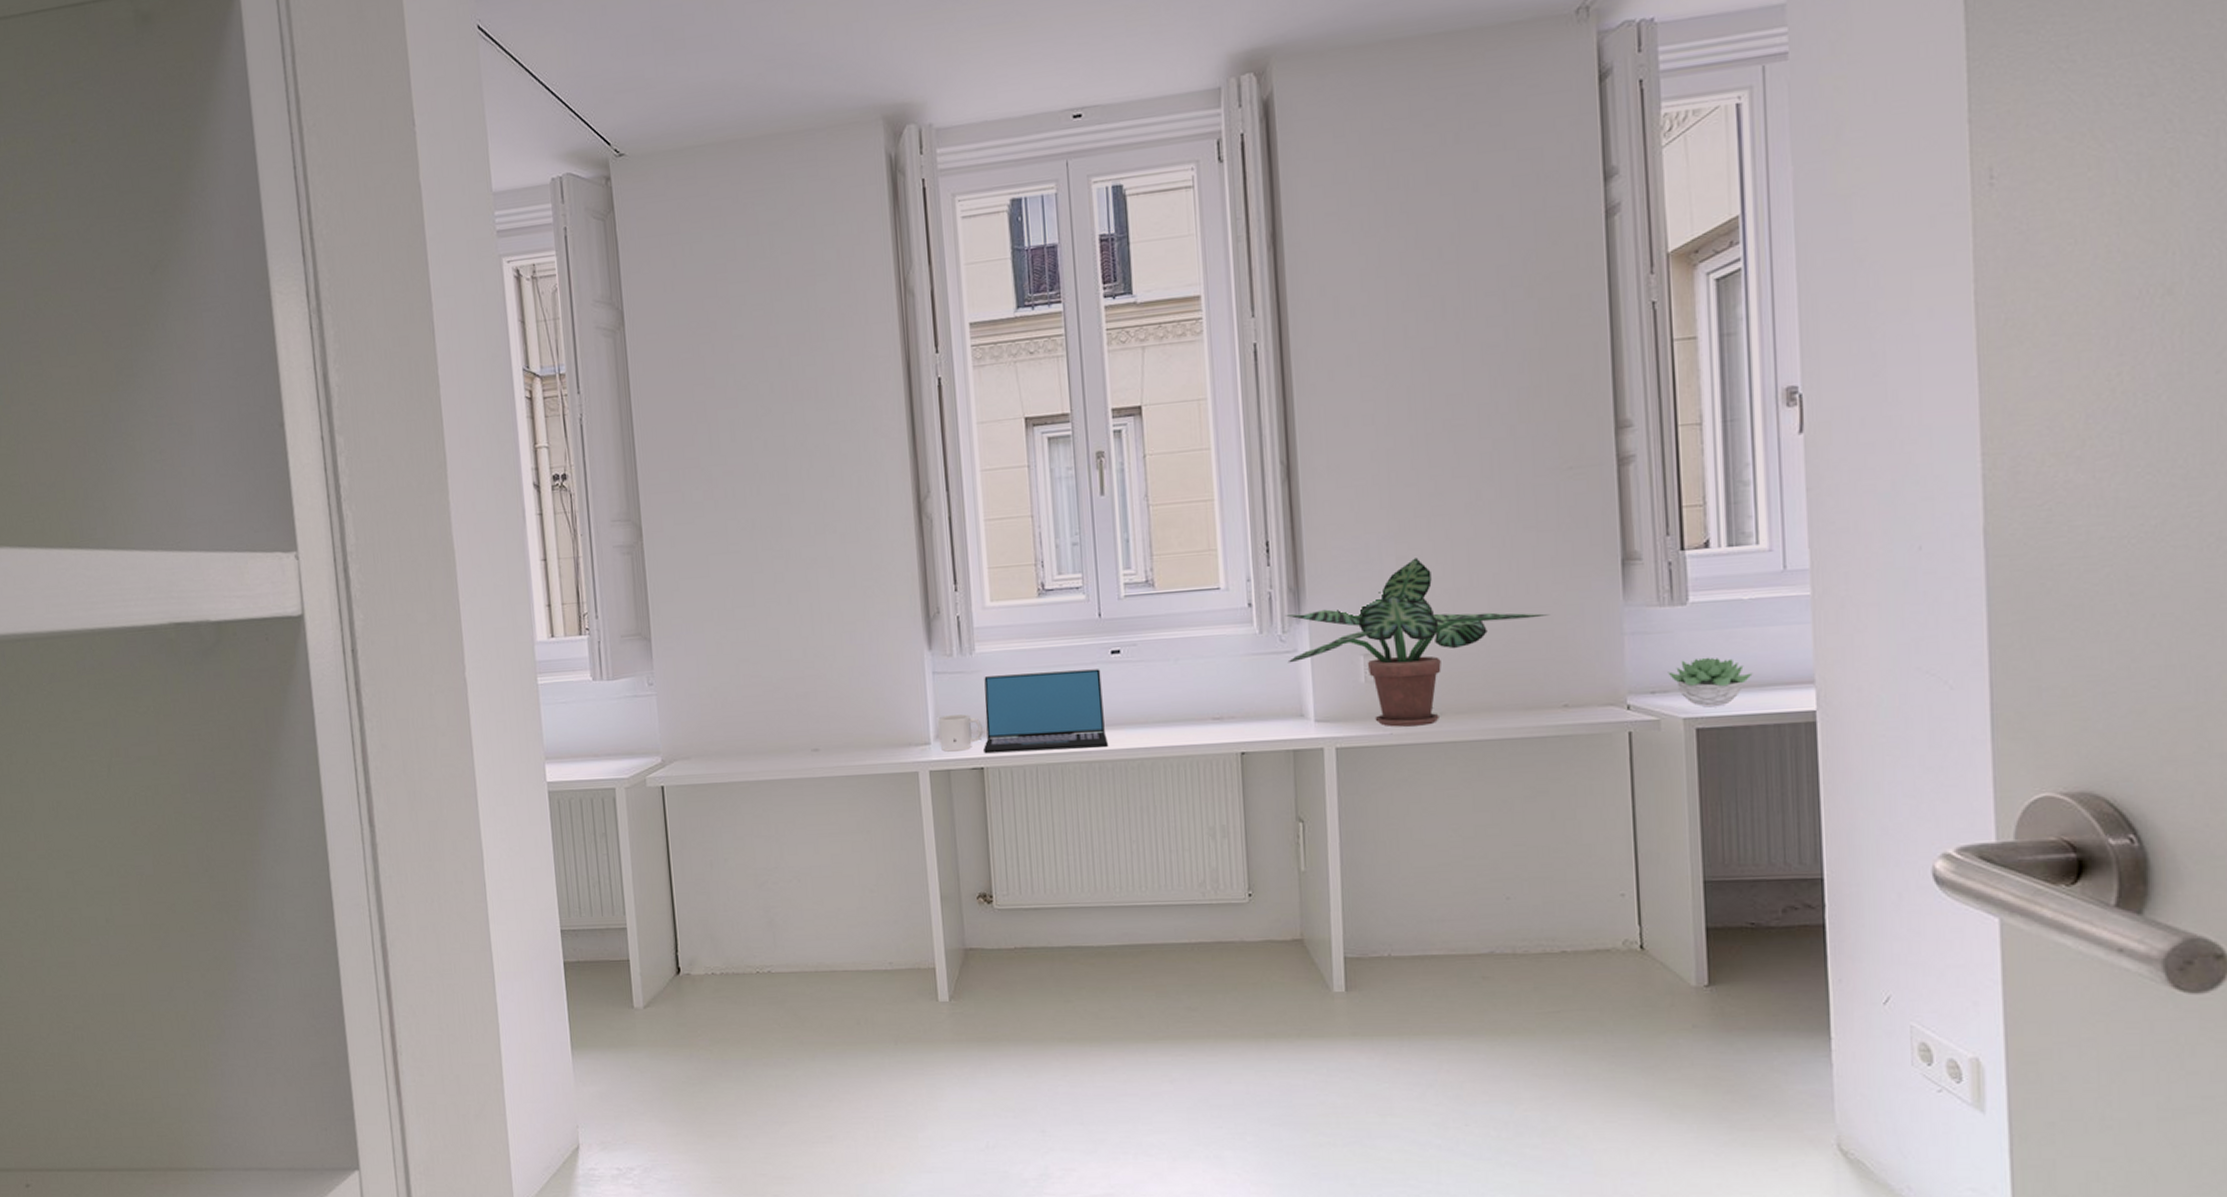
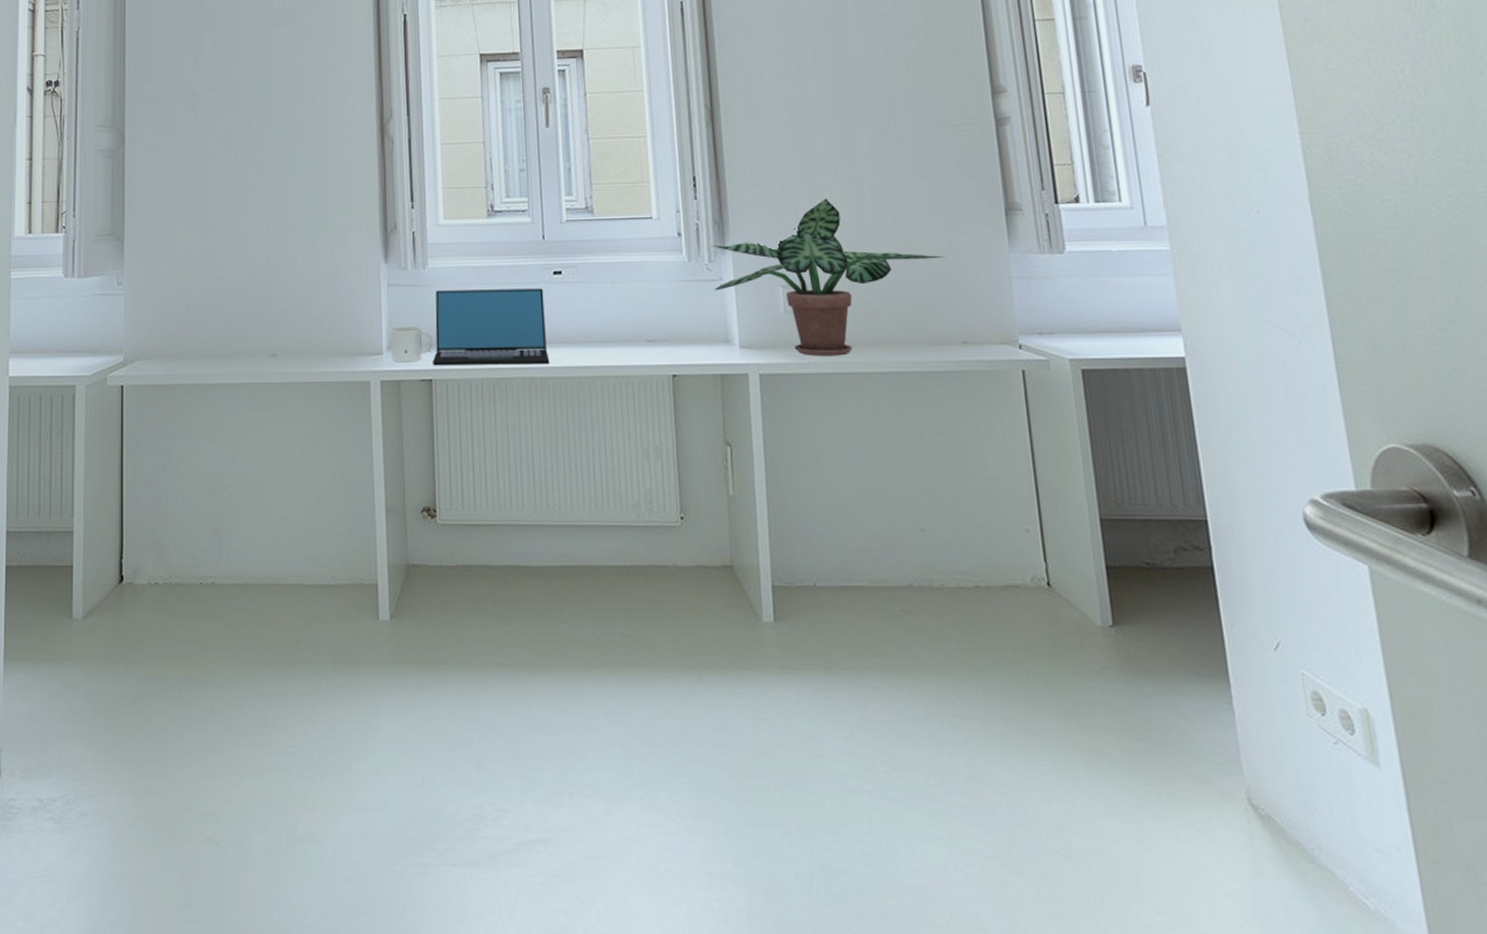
succulent plant: present [1668,657,1753,708] -> none [1052,302,1127,350]

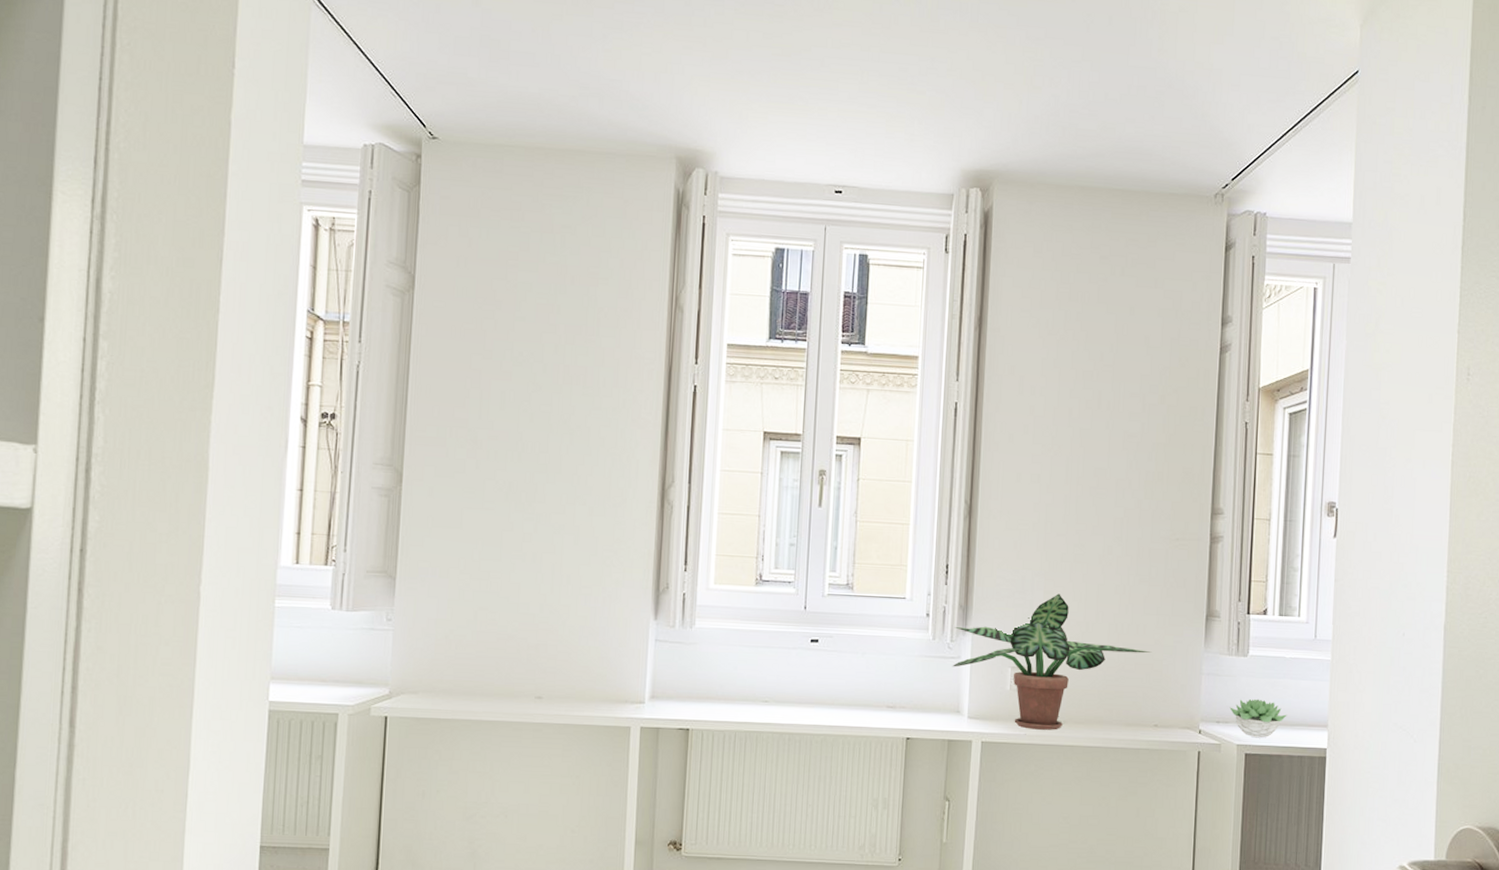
mug: present [391,326,432,362] -> none [653,679,693,712]
laptop: present [433,288,550,366] -> none [691,649,800,721]
succulent plant: none [1052,302,1127,350] -> present [1229,699,1287,738]

